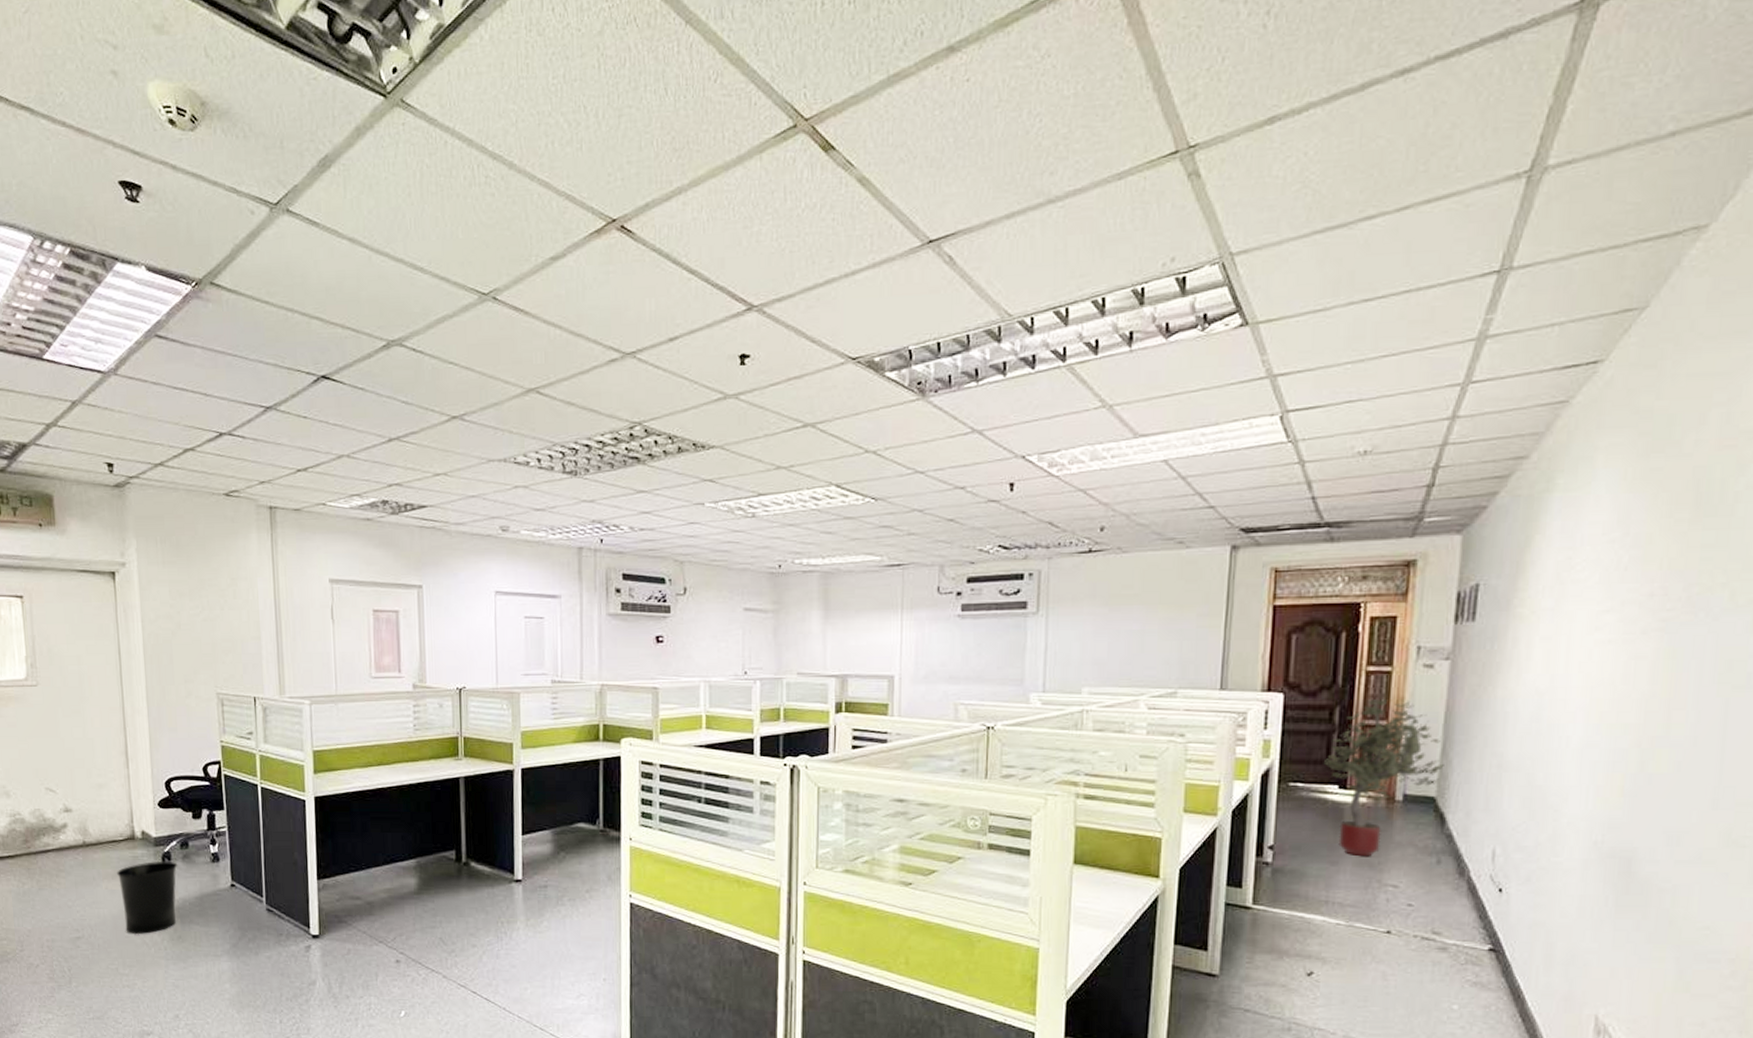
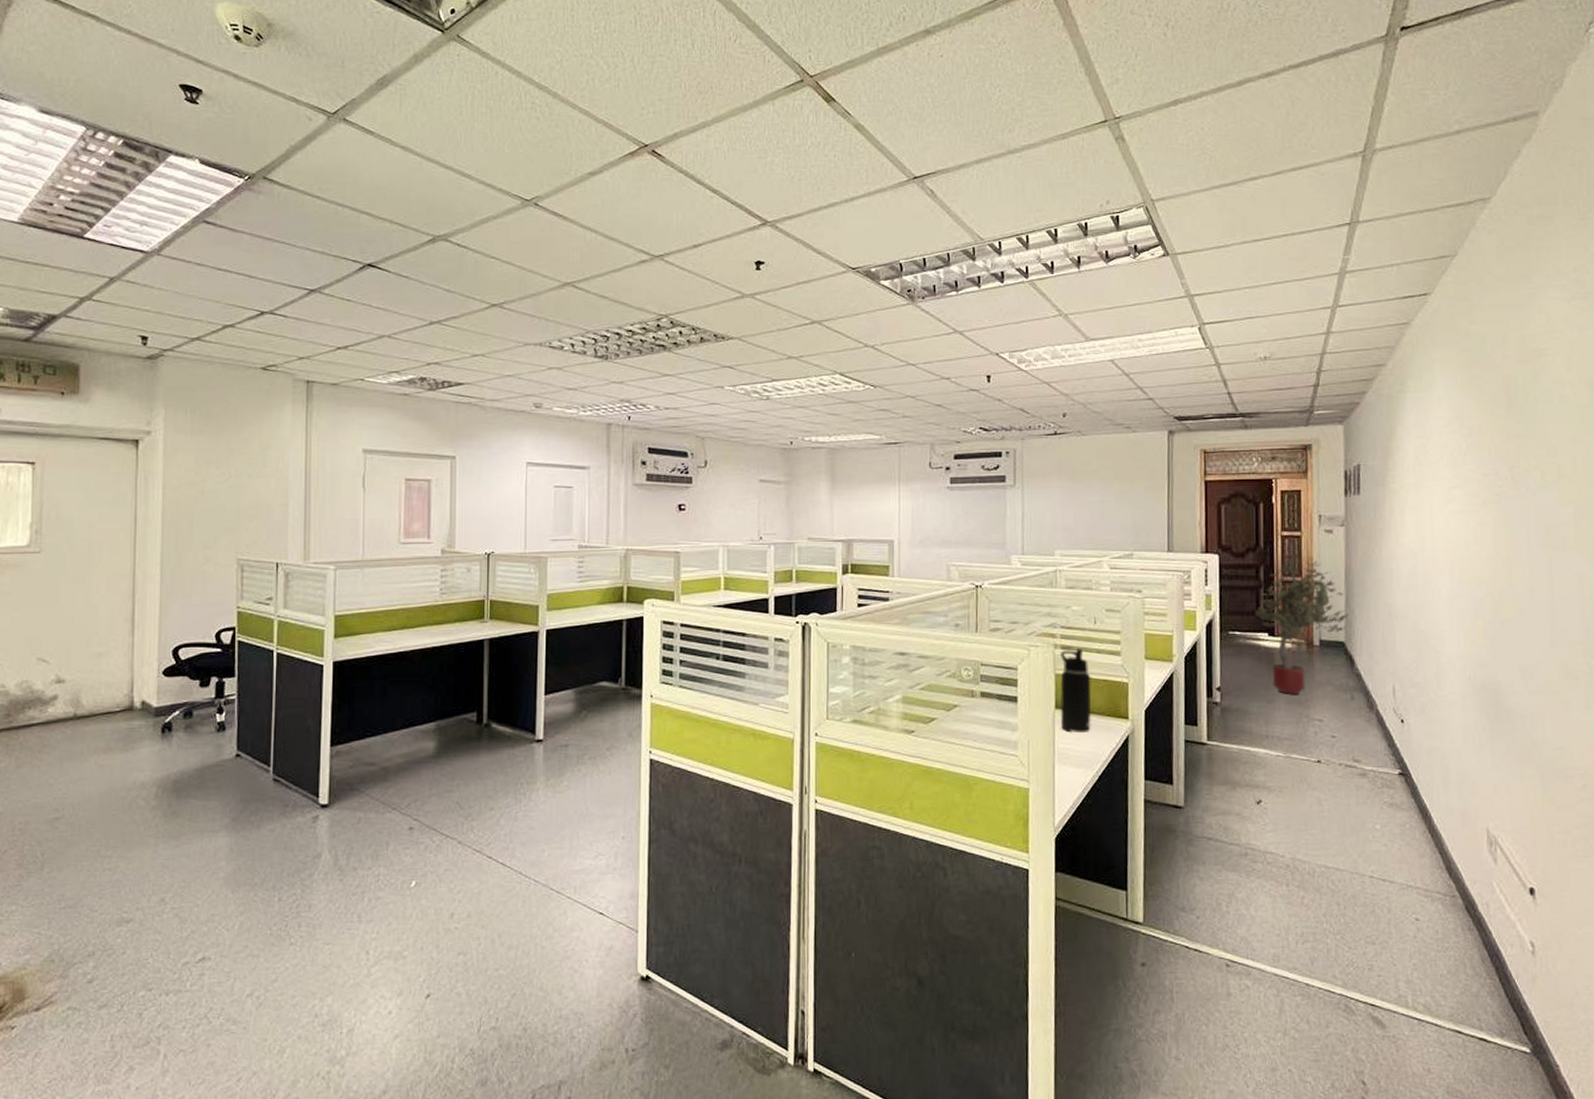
waste bin: present [116,862,178,935] -> none [108,733,179,812]
water bottle: none [1080,799,1118,891] -> present [1059,649,1092,733]

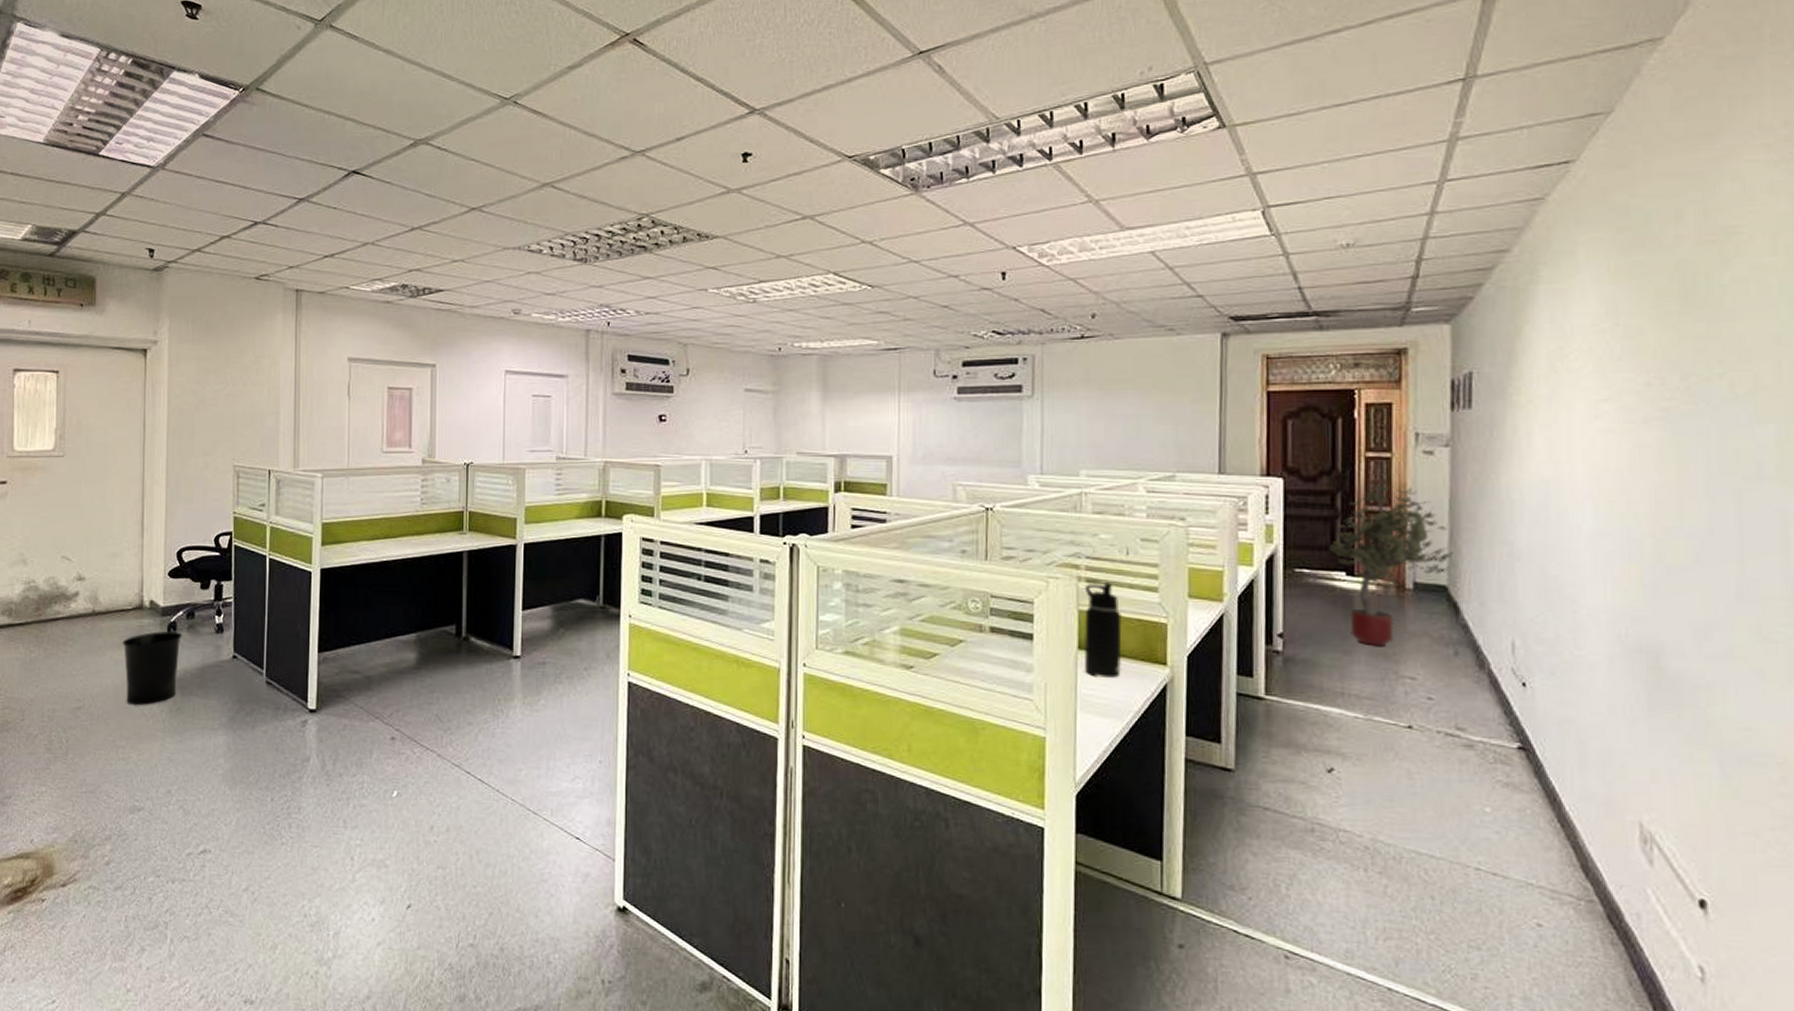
waste bin: none [108,733,179,812] -> present [122,631,183,706]

